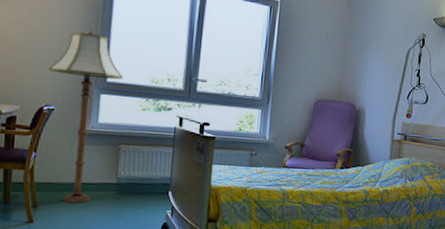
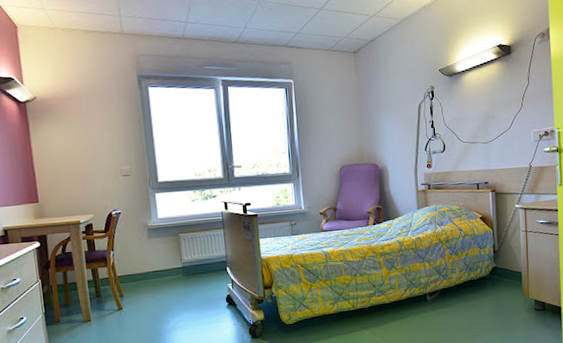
floor lamp: present [48,30,123,204] -> none [109,139,171,290]

